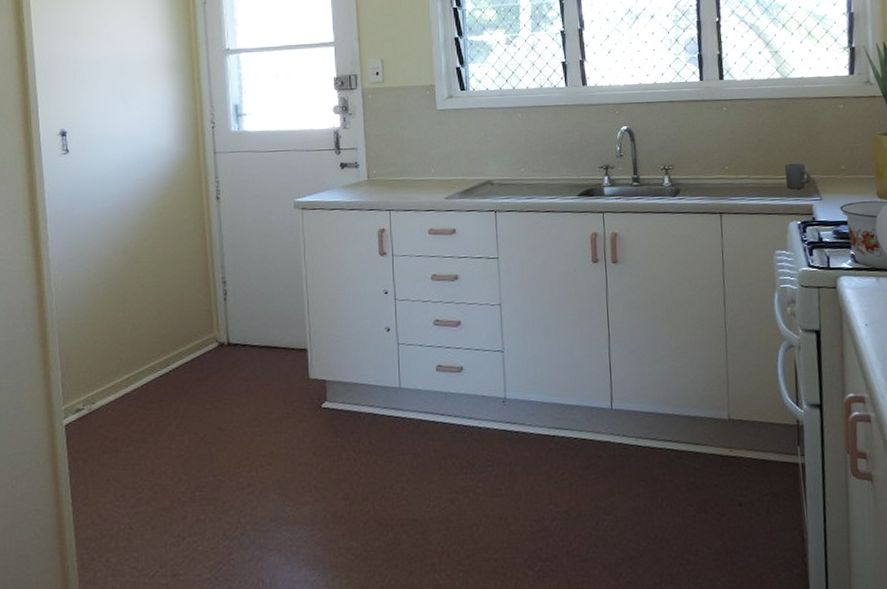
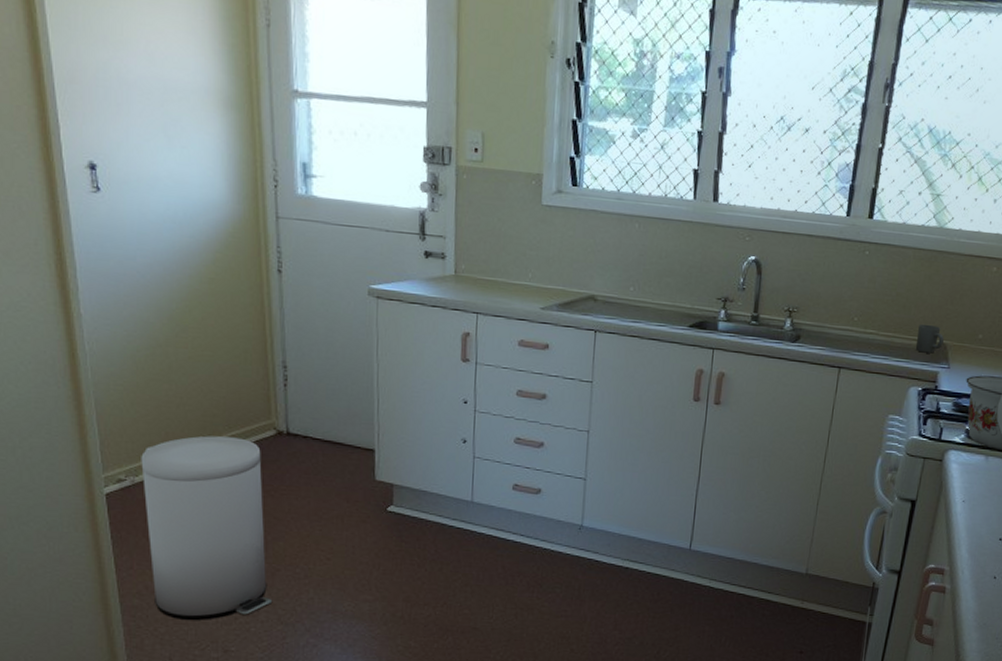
pedal bin: none [97,354,219,546] -> present [141,435,273,620]

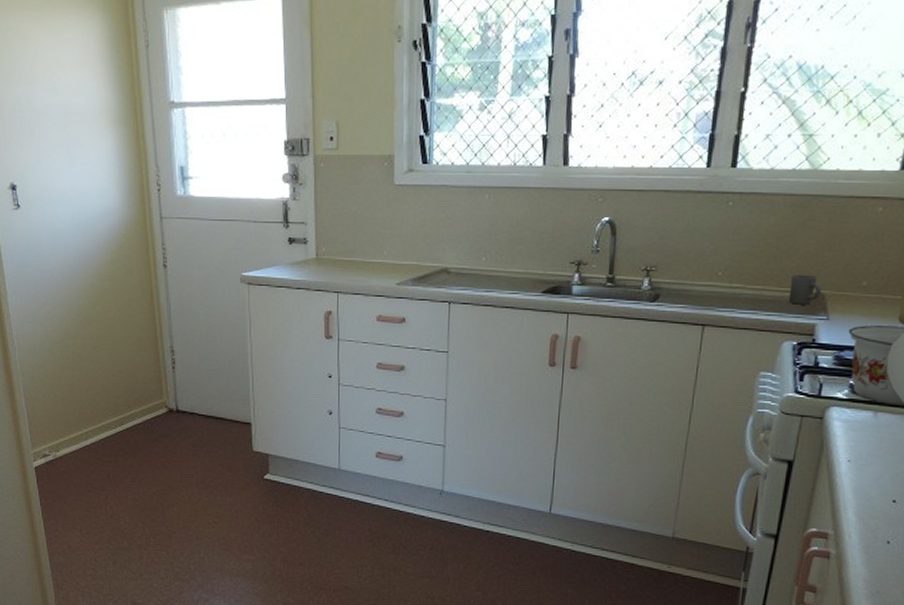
pedal bin: present [141,435,273,620] -> none [60,415,171,576]

